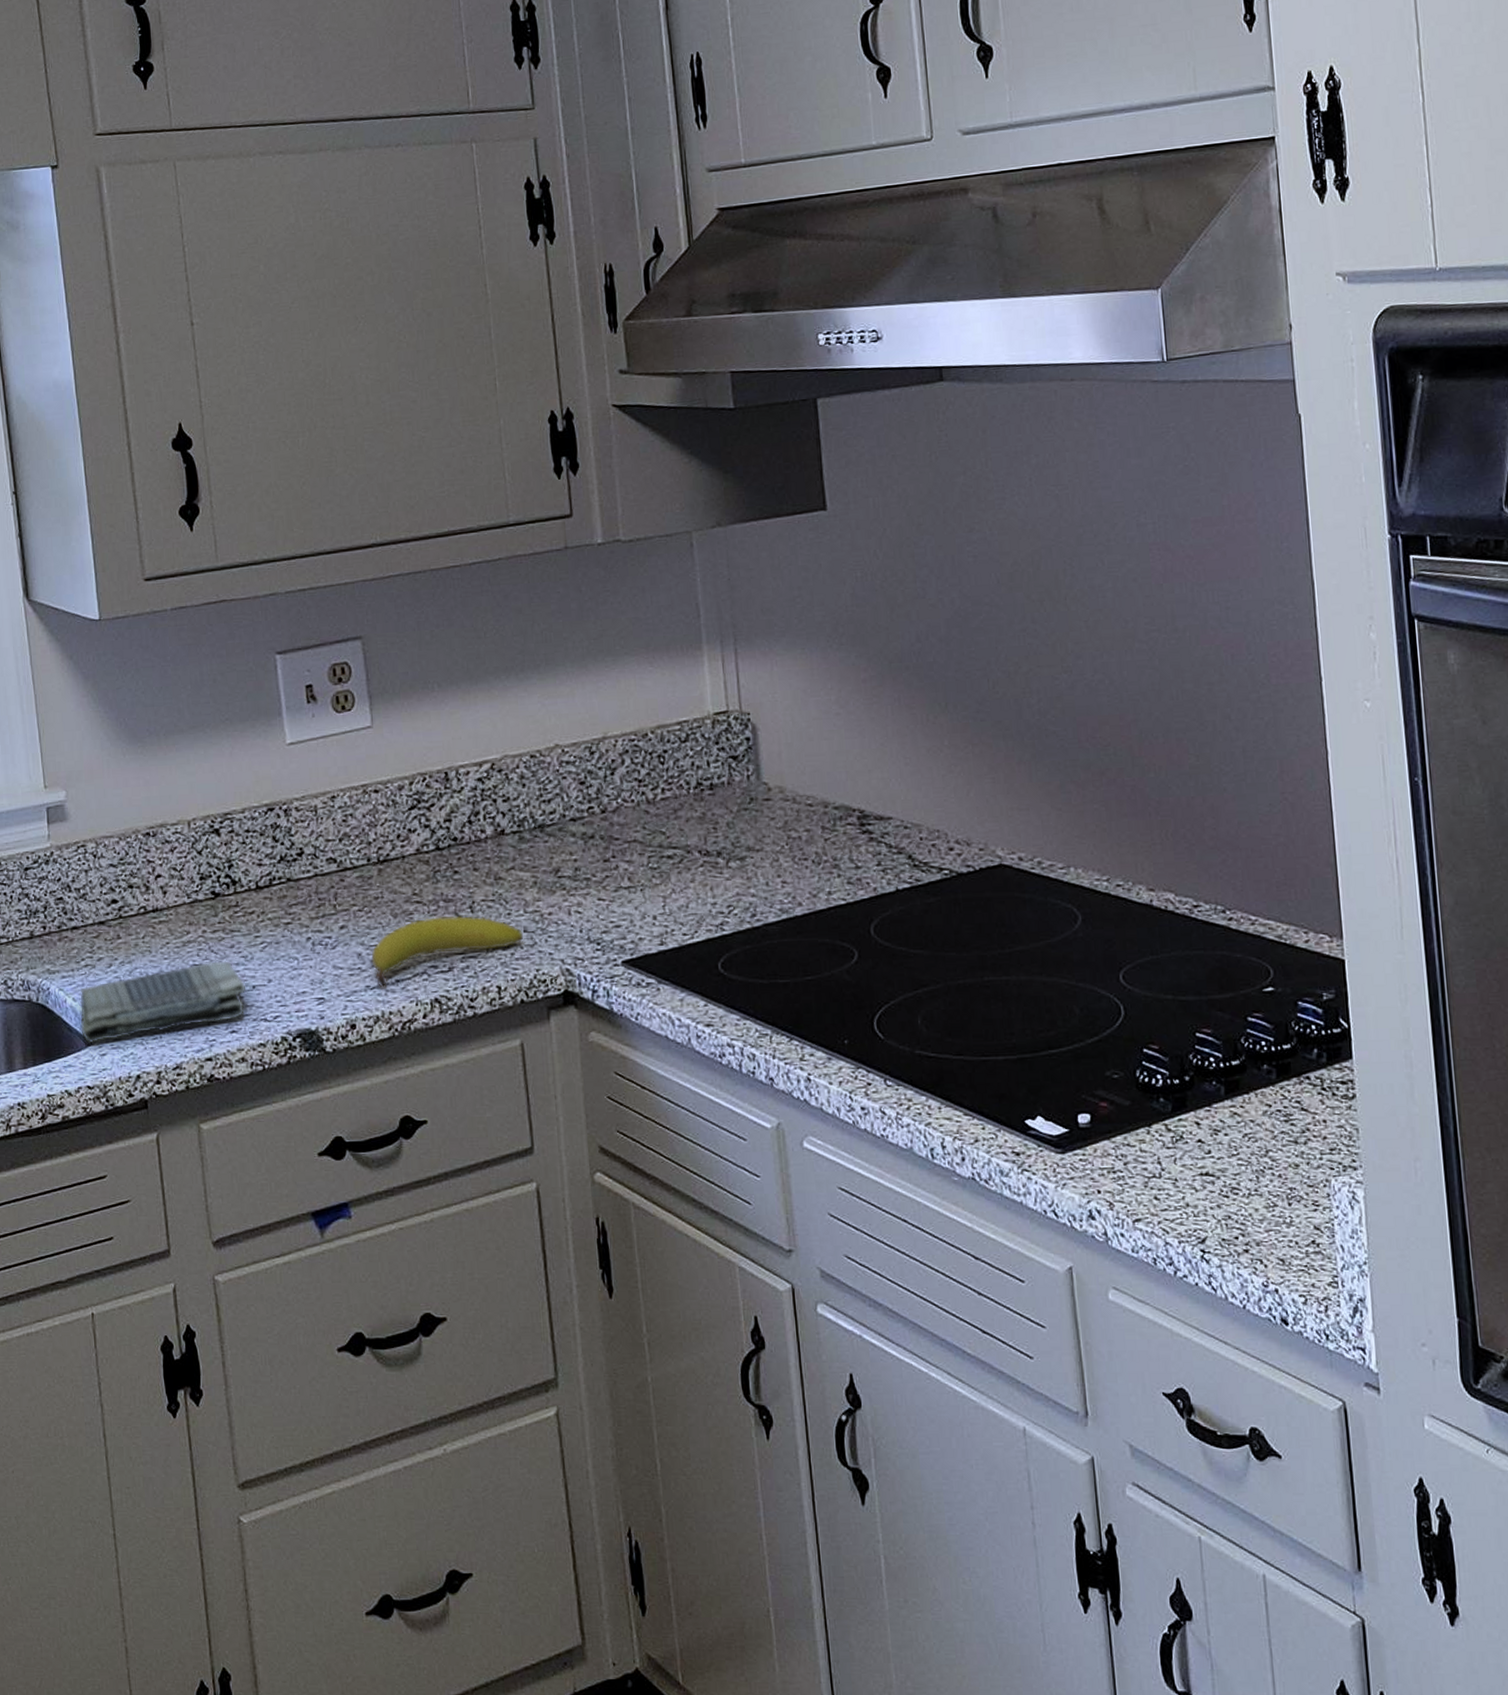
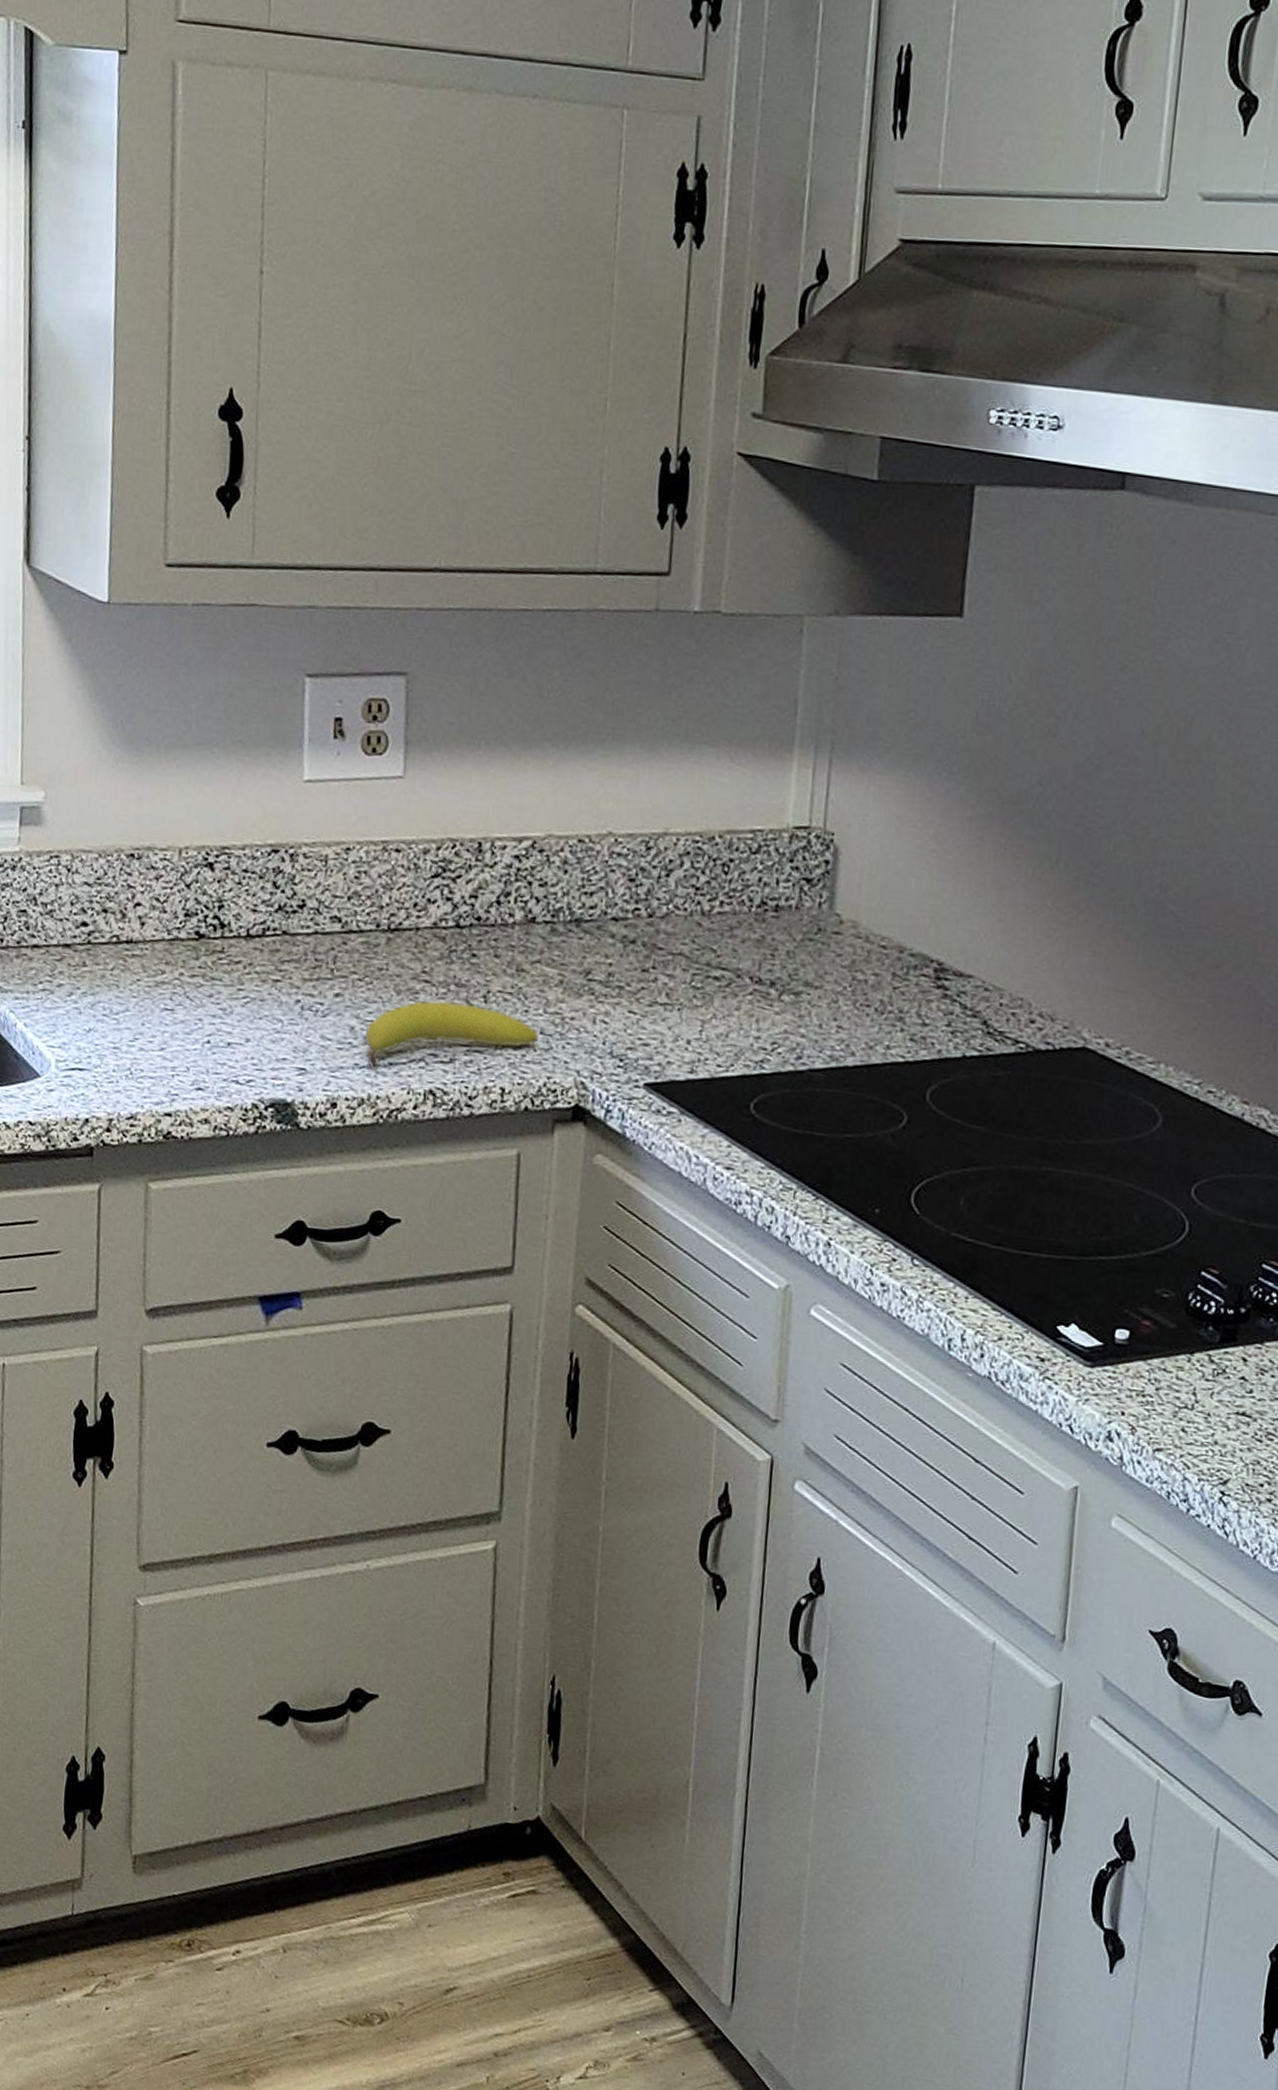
dish towel: present [80,961,247,1044] -> none [29,1008,220,1077]

